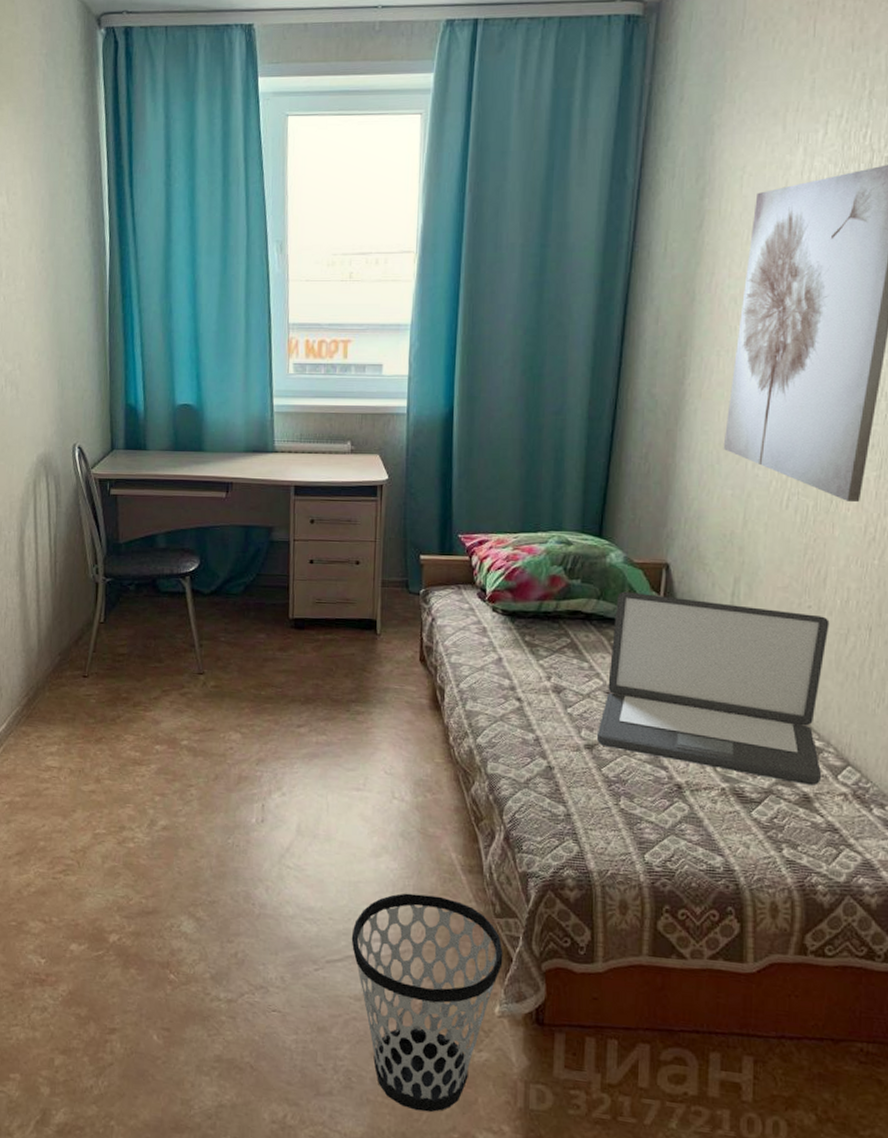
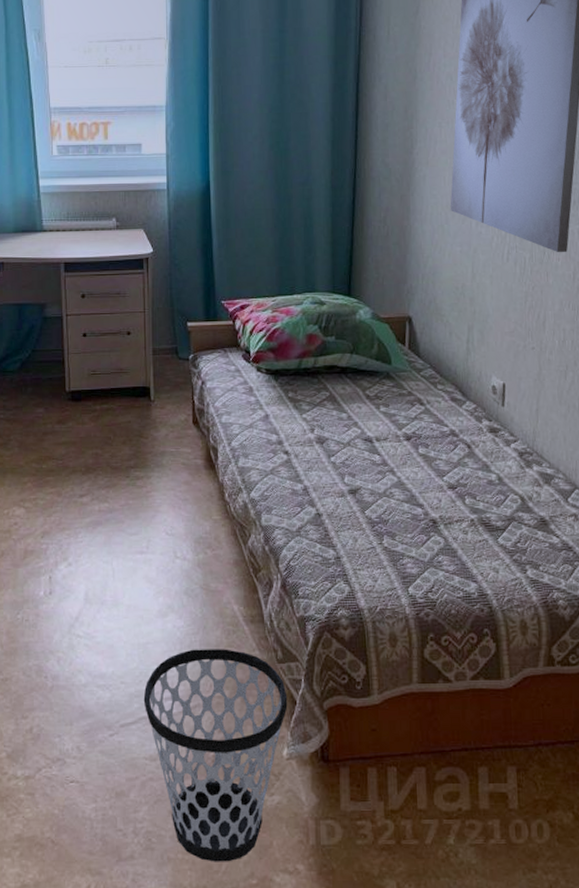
laptop: present [596,591,830,785] -> none [358,344,555,509]

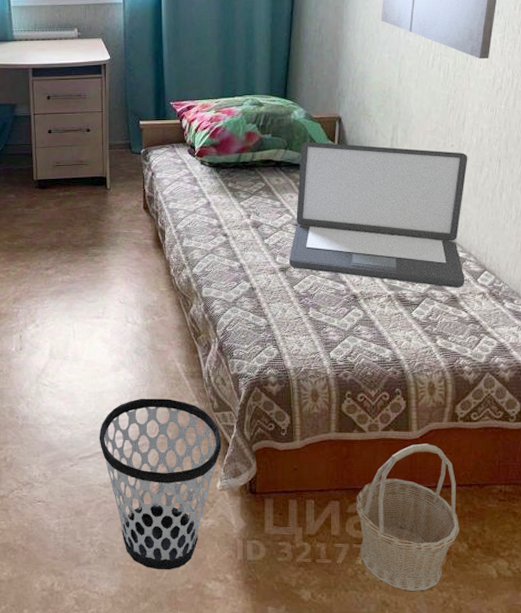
laptop: none [358,344,555,509] -> present [288,142,468,288]
basket: none [444,693,563,875] -> present [356,443,459,591]

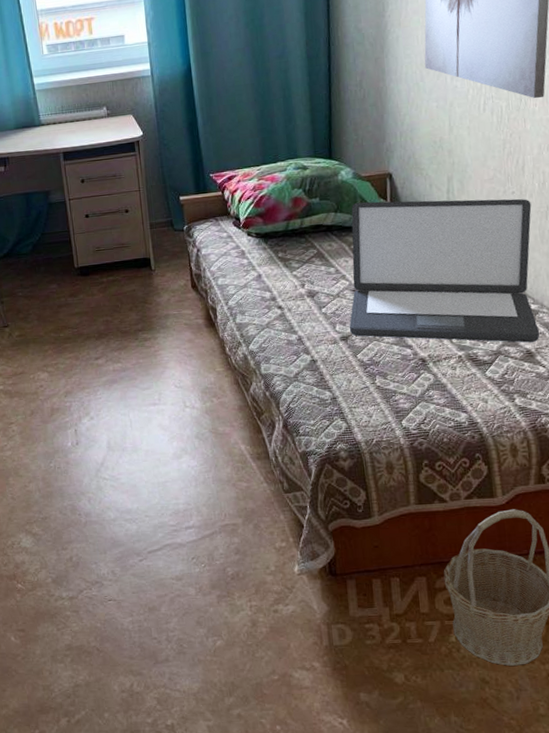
wastebasket: present [99,398,222,570] -> none [166,483,296,662]

